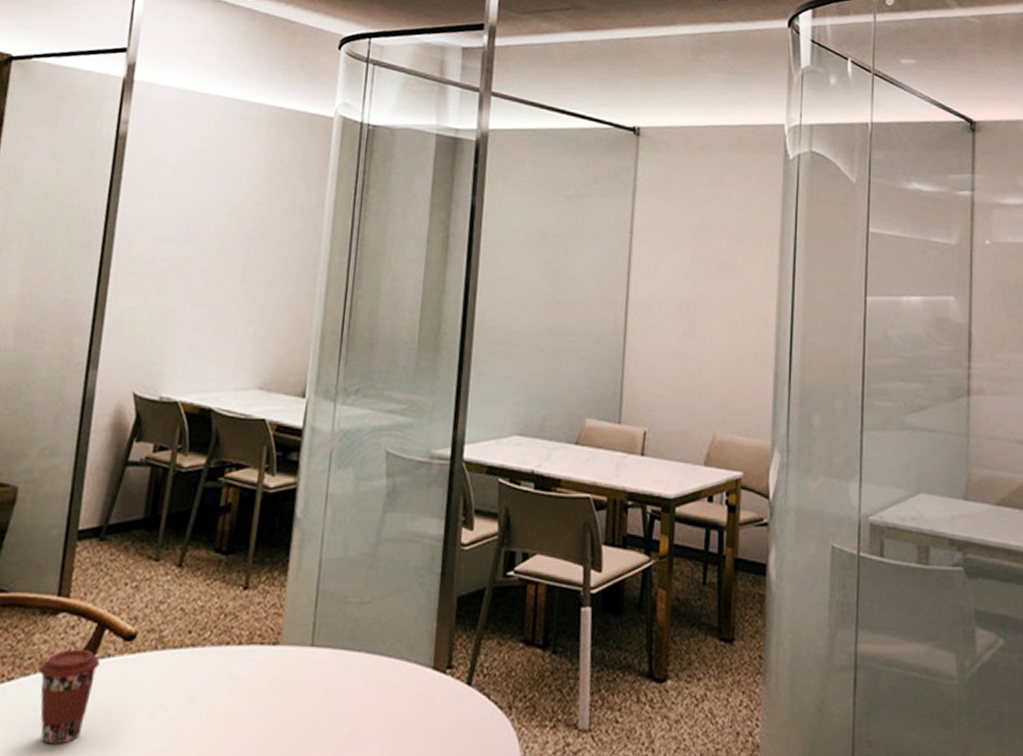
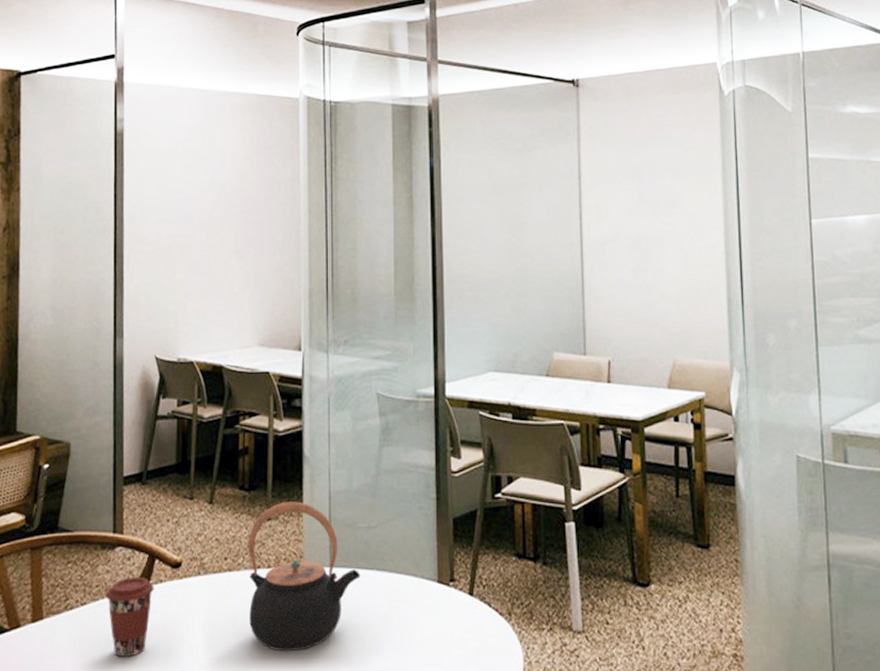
teapot: none [209,569,346,744] -> present [249,502,361,652]

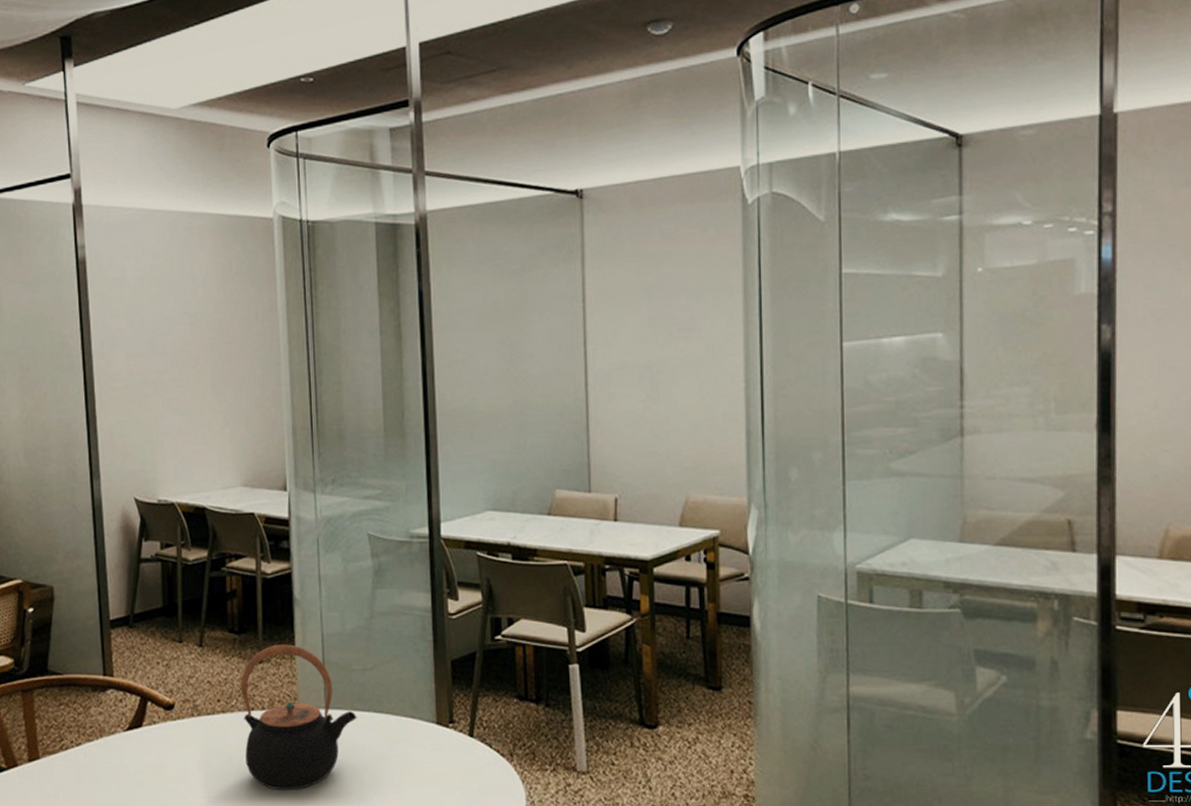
coffee cup: present [105,577,154,657] -> none [100,718,148,795]

